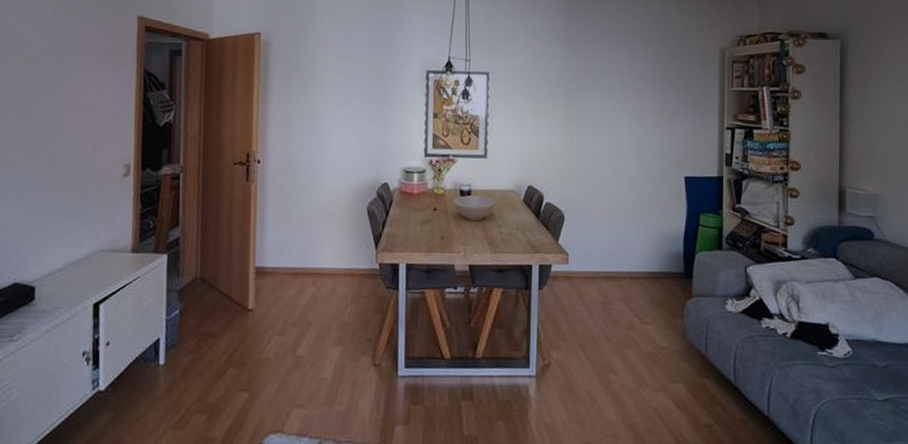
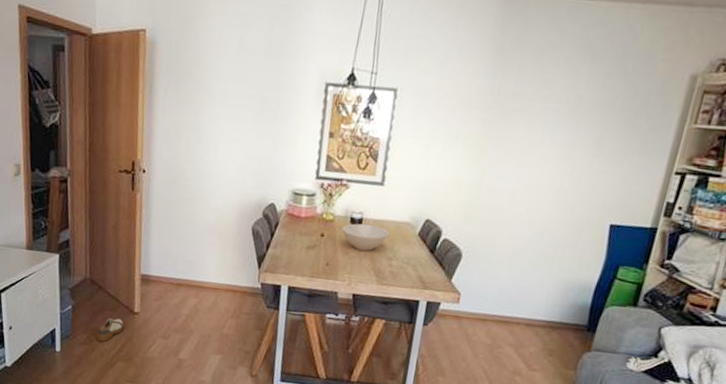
shoe: none [206,318,237,348] -> present [96,318,124,342]

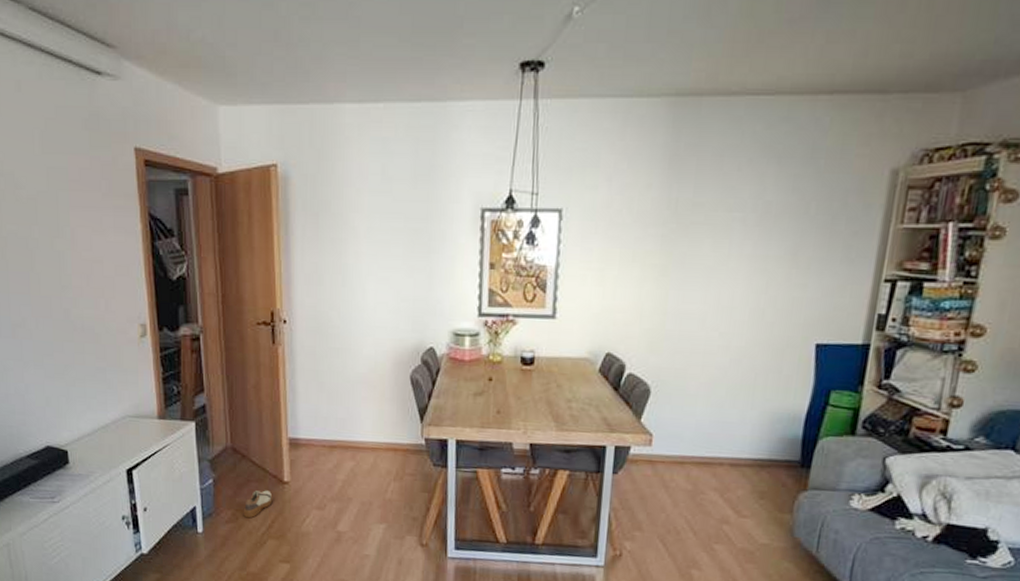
bowl: present [342,223,389,251] -> none [512,363,566,394]

